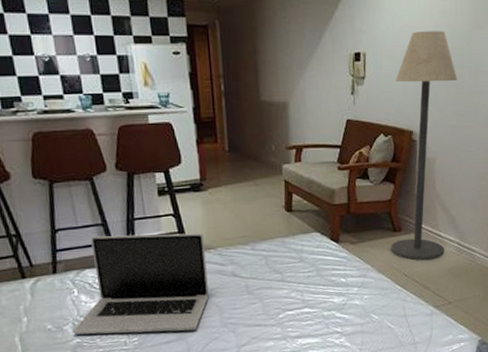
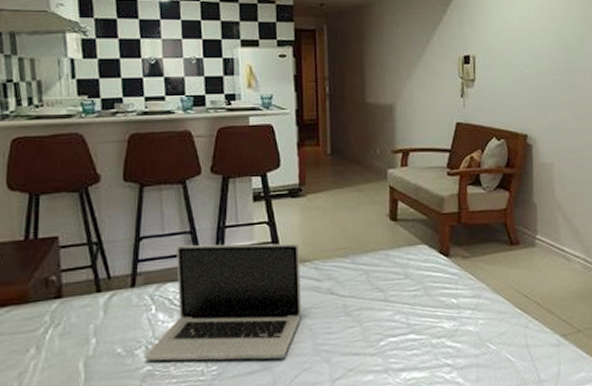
floor lamp: present [390,31,458,261] -> none [506,34,573,279]

